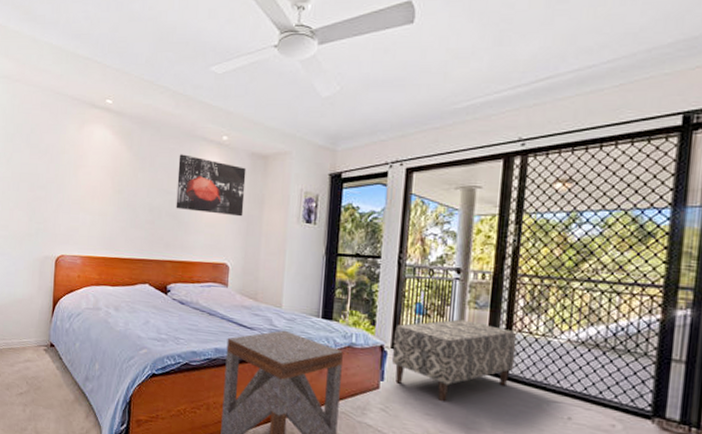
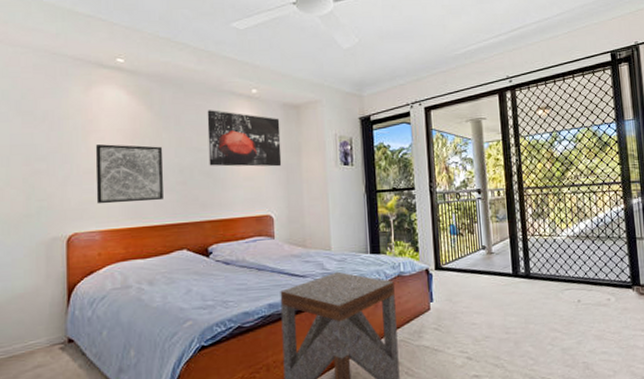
wall art: none [80,179,138,236] -> present [95,144,164,204]
bench: present [392,319,517,402] -> none [435,233,534,310]

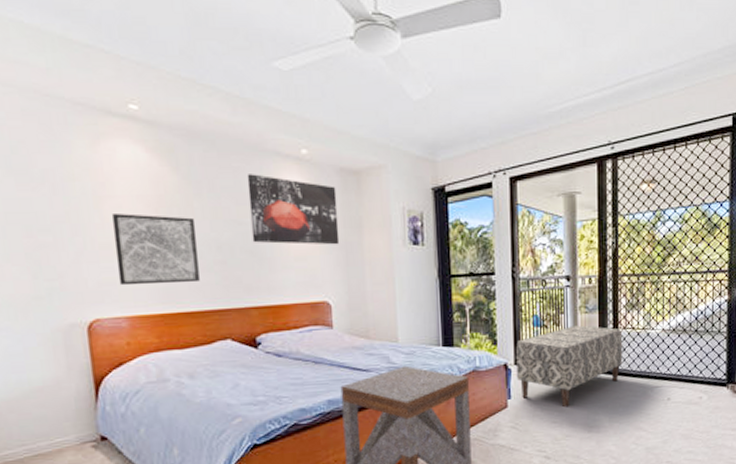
bench: none [435,233,534,310] -> present [515,325,623,408]

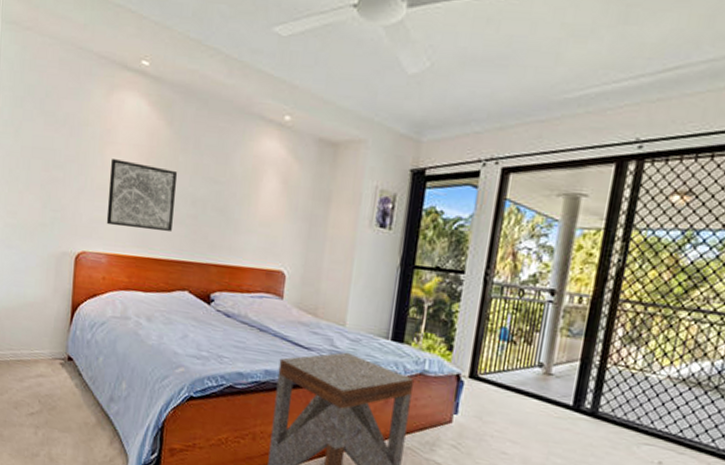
wall art: present [247,174,340,245] -> none [224,135,312,216]
bench: present [515,325,623,408] -> none [469,347,612,440]

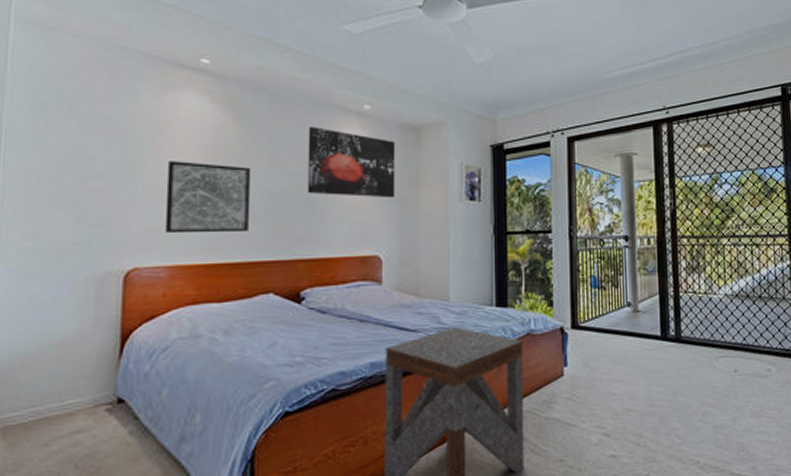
wall art: none [224,135,312,216] -> present [307,127,396,198]

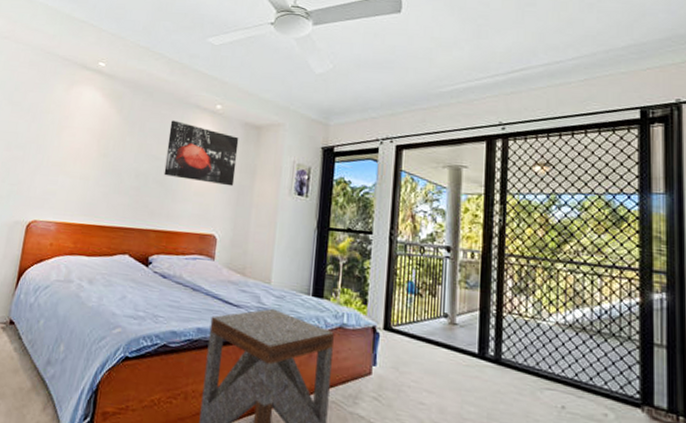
wall art: present [164,161,252,234] -> none [57,140,125,202]

